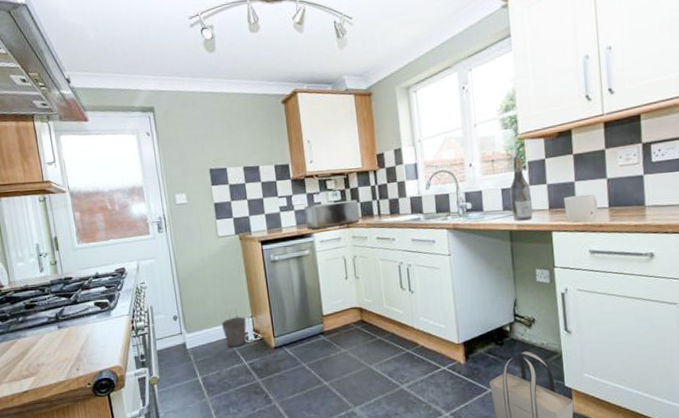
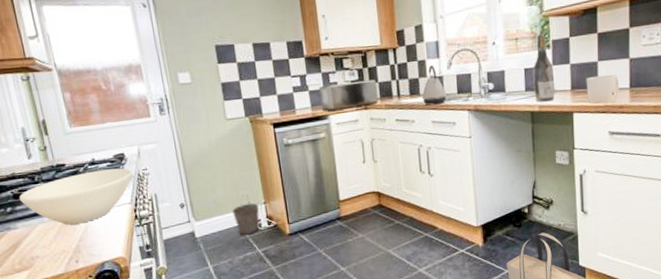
bowl: none [30,281,132,335] -> present [19,168,133,225]
kettle: none [401,185,426,224] -> present [421,65,447,105]

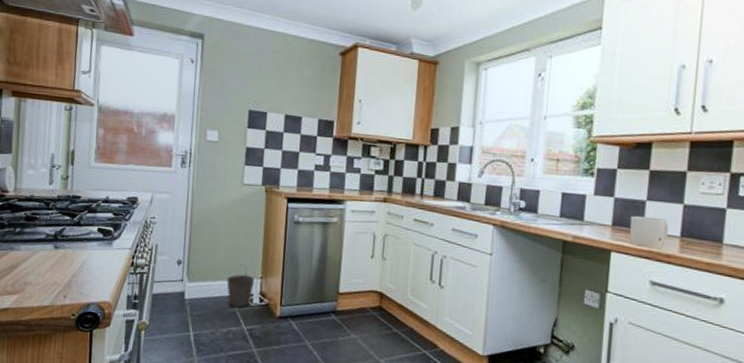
bowl: present [19,168,133,225] -> none [30,208,141,259]
toaster: present [319,79,378,112] -> none [339,169,401,199]
kettle: present [421,65,447,105] -> none [445,169,473,212]
wine bottle: present [533,33,555,102] -> none [569,159,595,234]

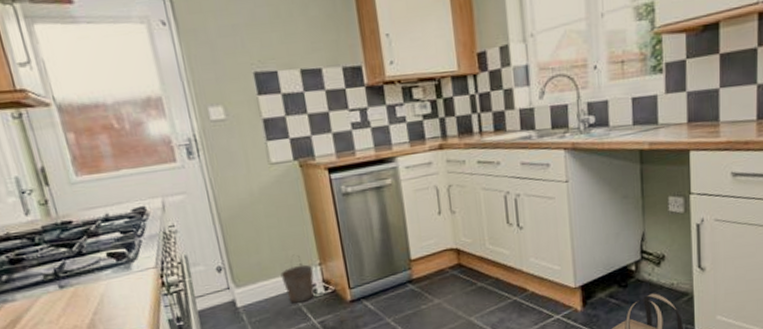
mug: present [629,215,669,250] -> none [705,104,744,140]

